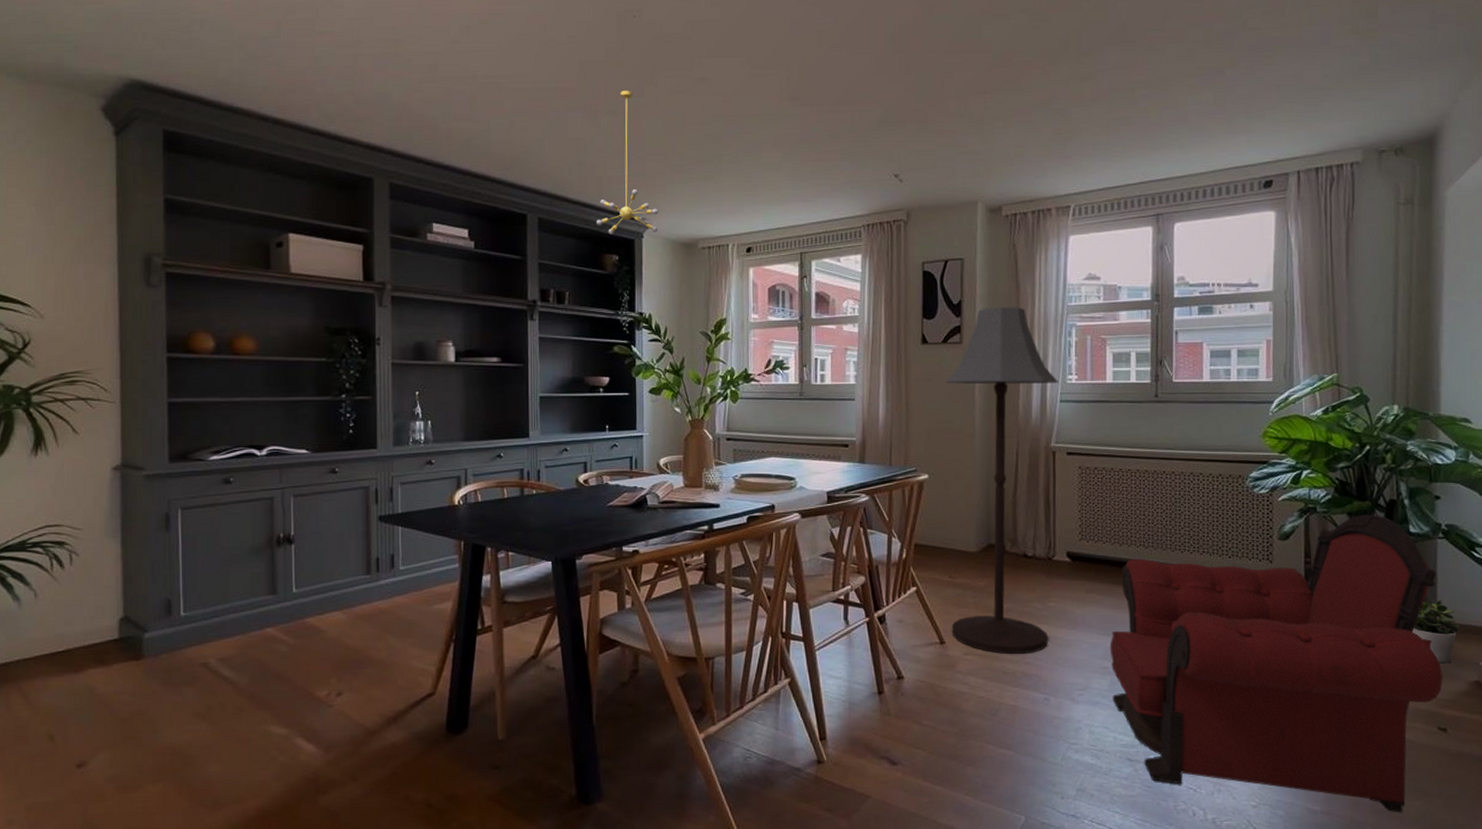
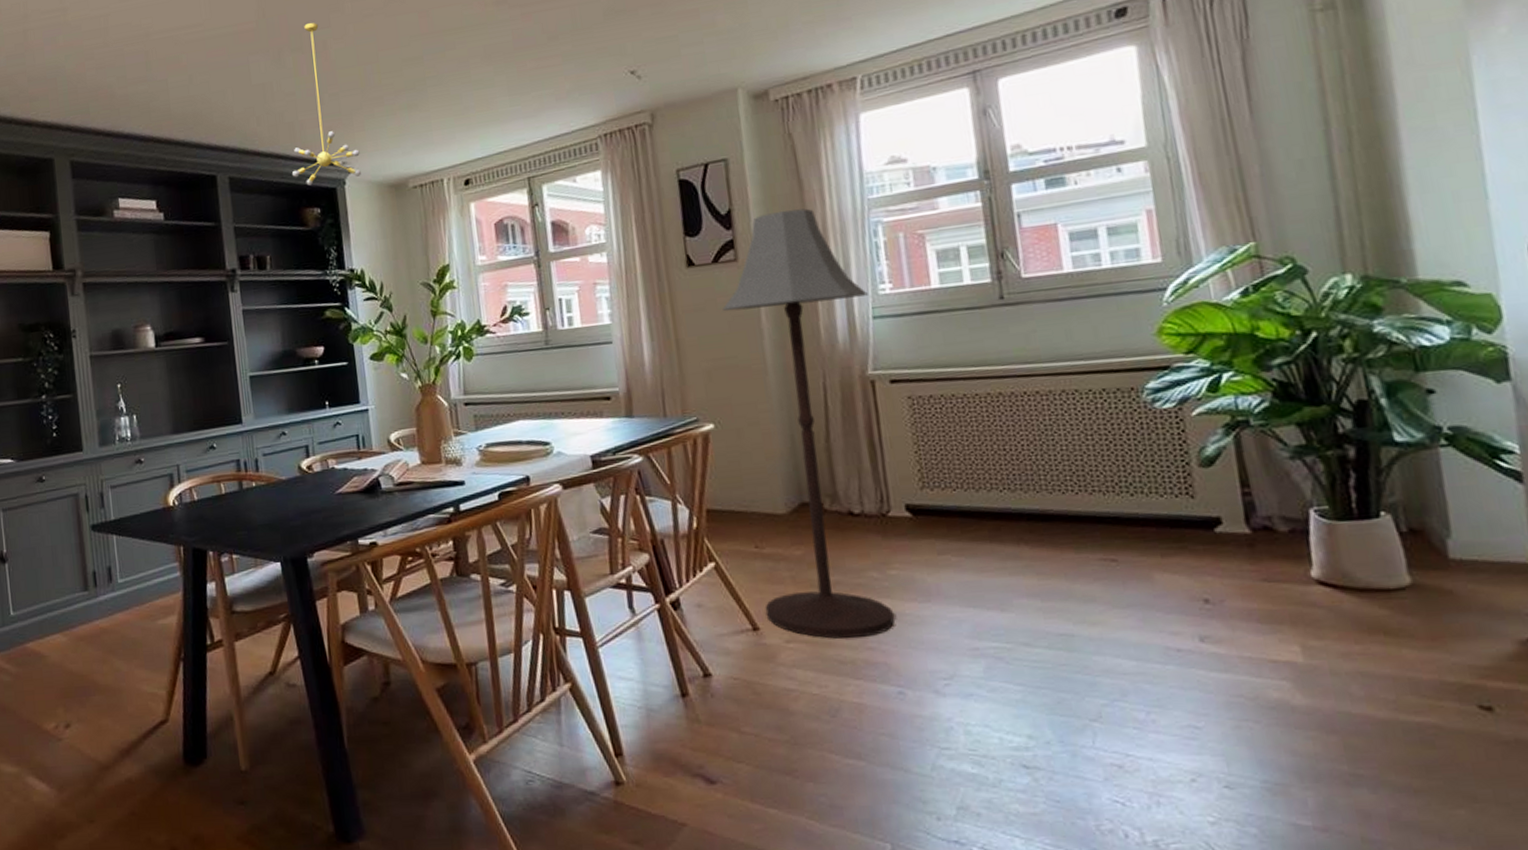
armchair: present [1109,514,1443,813] -> none [978,422,1477,827]
potted plant: present [1412,600,1460,664] -> none [1418,530,1493,617]

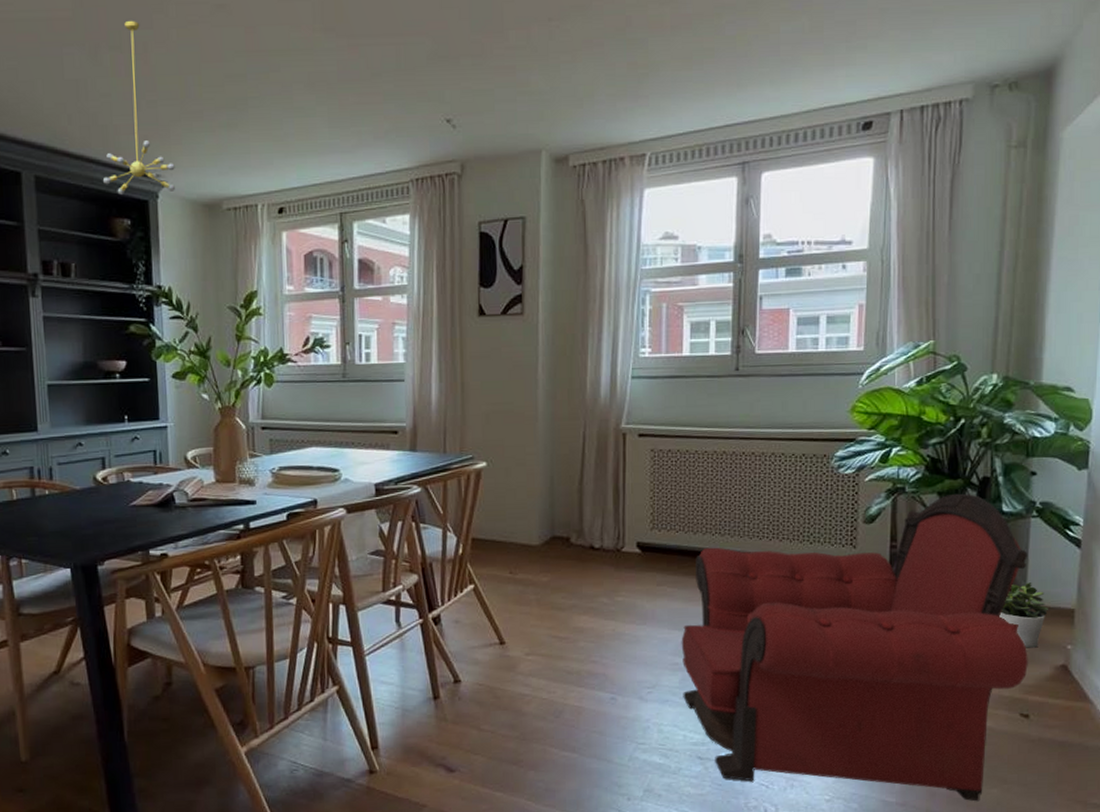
floor lamp: present [723,208,895,639] -> none [506,272,630,653]
armchair: none [978,422,1477,827] -> present [681,493,1028,802]
potted plant: none [1418,530,1493,617] -> present [999,582,1049,648]

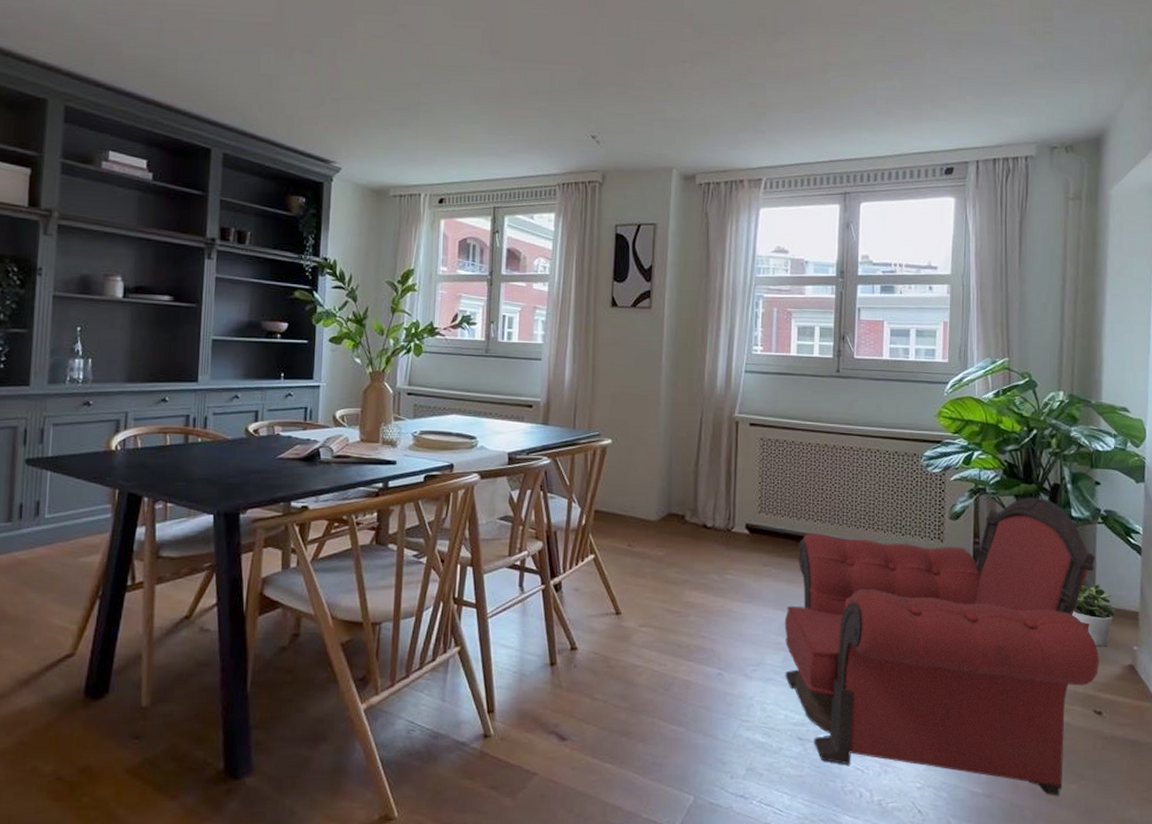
chandelier: present [102,21,175,195] -> none [284,31,350,177]

